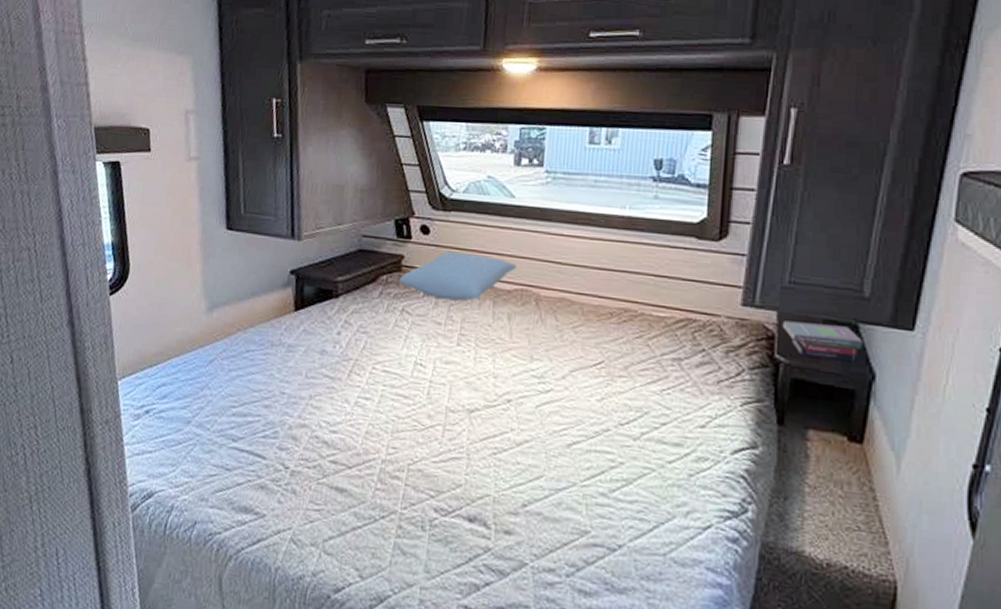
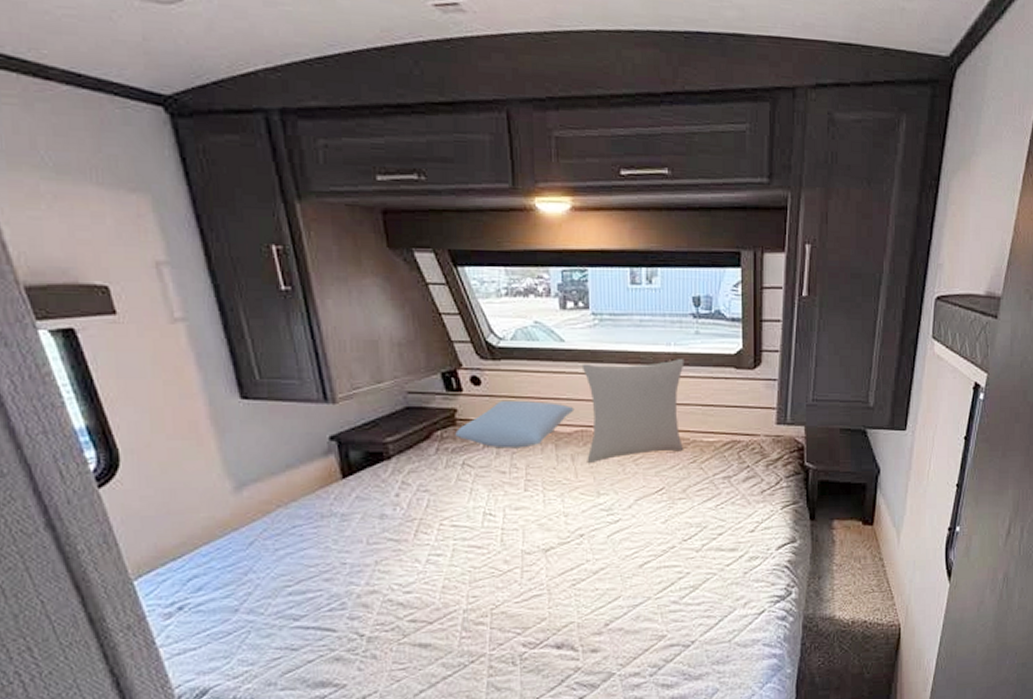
pillow: none [523,221,639,326] -> present [581,359,685,464]
books: present [782,321,863,363] -> none [809,433,870,462]

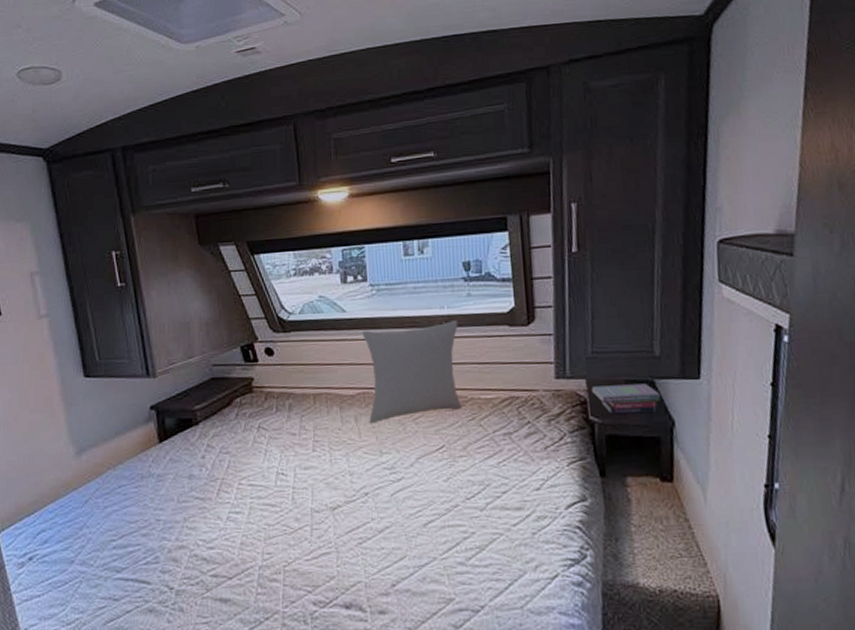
pillow: present [455,400,575,449] -> none [252,367,357,412]
books: none [809,433,870,462] -> present [591,383,661,415]

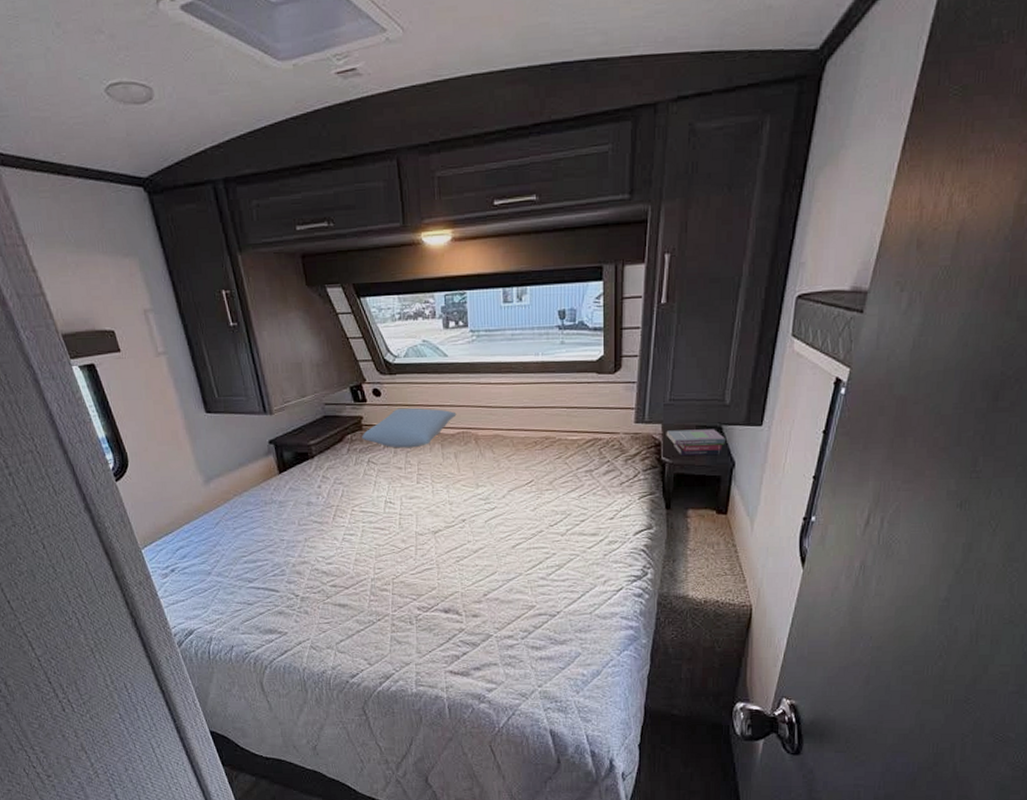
pillow: none [252,367,357,412] -> present [362,408,457,448]
pillow: present [362,320,461,424] -> none [462,367,551,461]

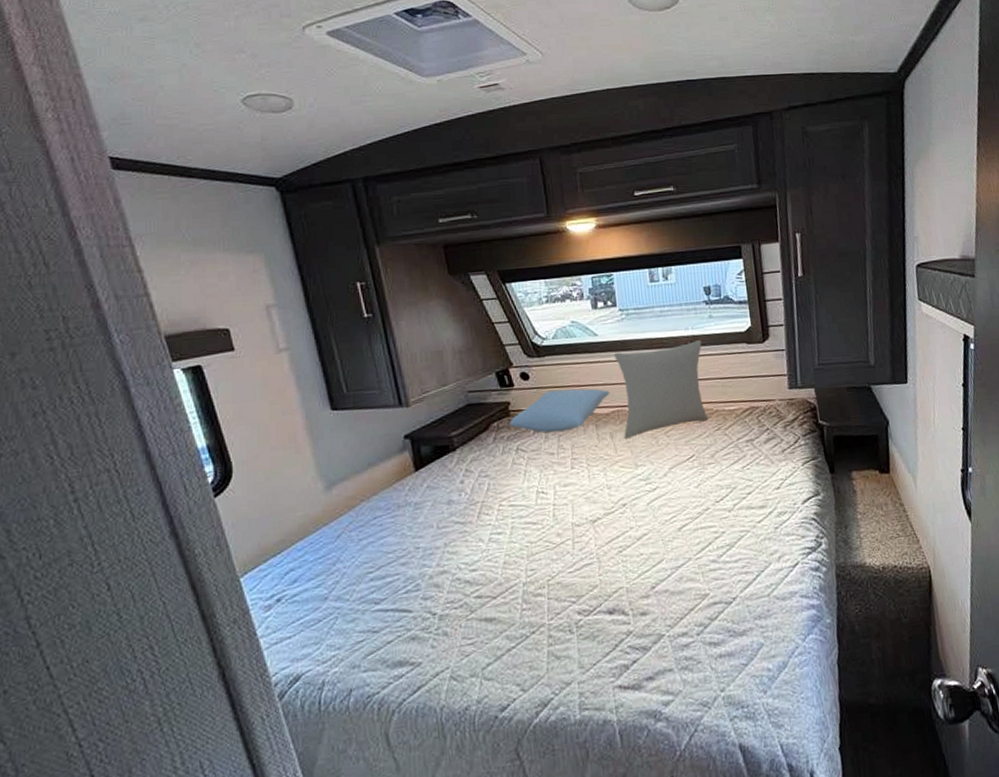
pillow: none [462,367,551,461] -> present [613,340,708,440]
books: present [666,429,725,456] -> none [819,389,877,418]

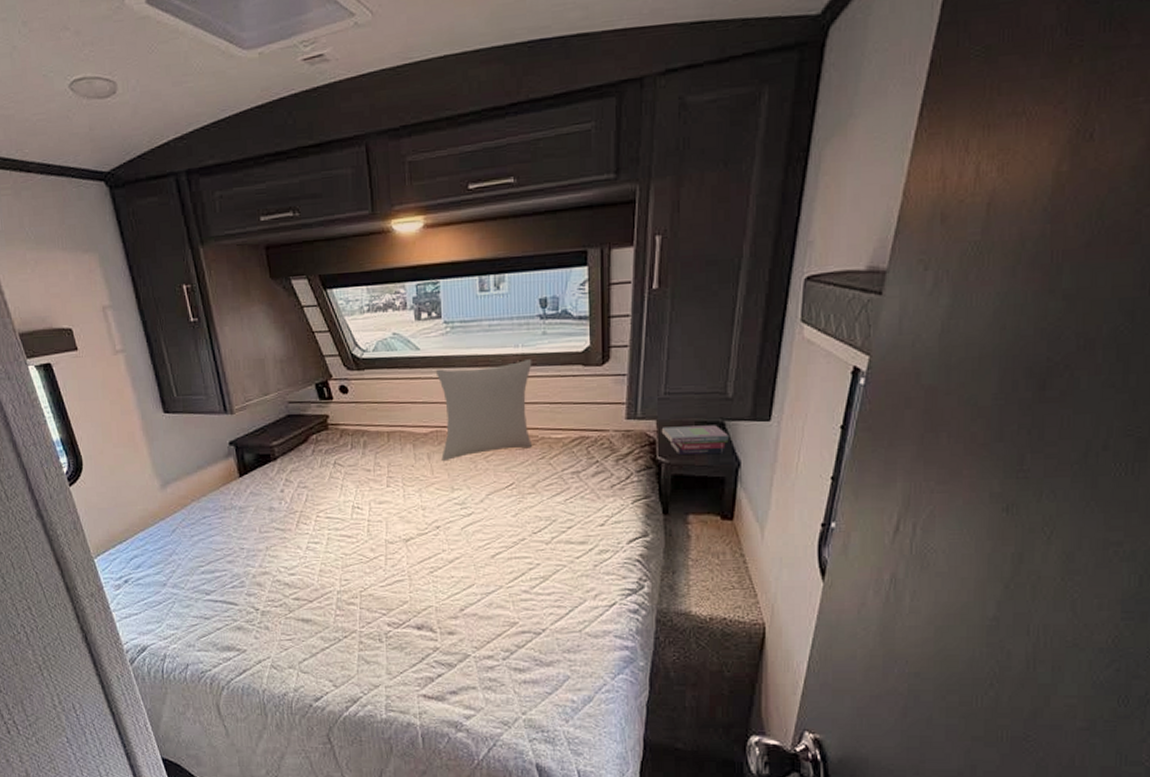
pillow: present [509,388,610,433] -> none [328,405,430,449]
books: none [819,389,877,418] -> present [661,425,729,456]

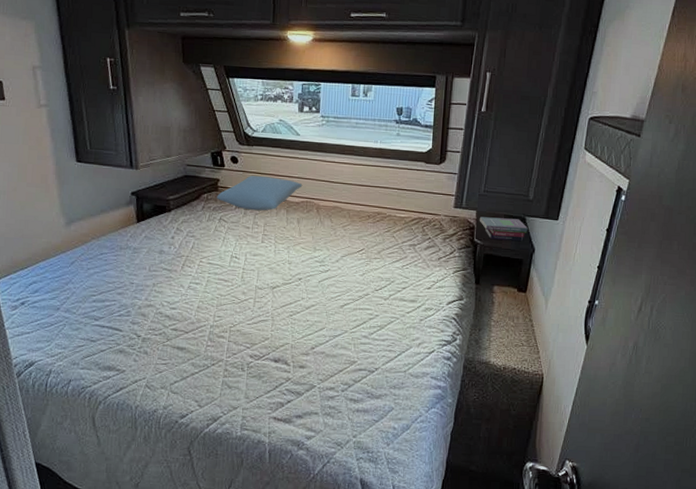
pillow: none [328,405,430,449] -> present [217,175,303,211]
pillow: present [435,360,532,462] -> none [308,152,387,227]

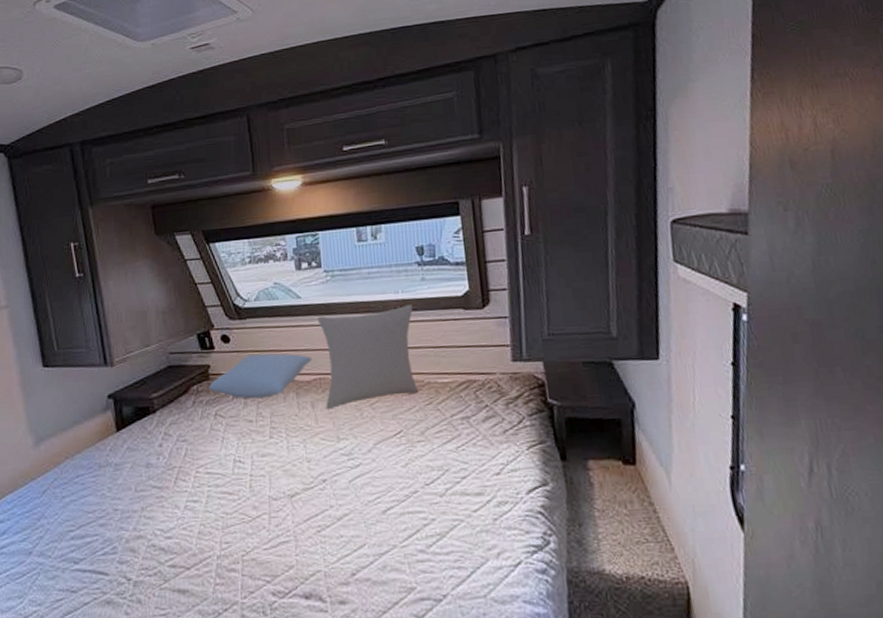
pillow: none [308,152,387,227] -> present [317,305,418,410]
books: present [479,217,528,242] -> none [549,365,620,397]

